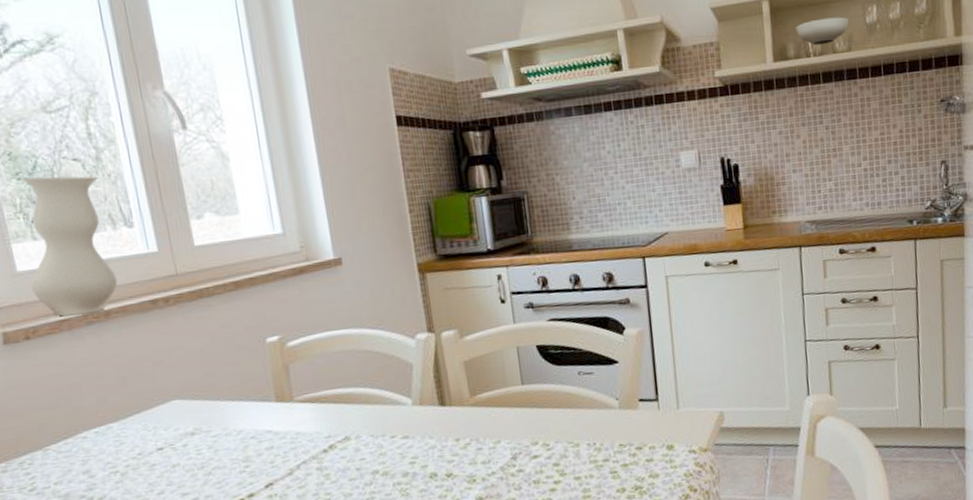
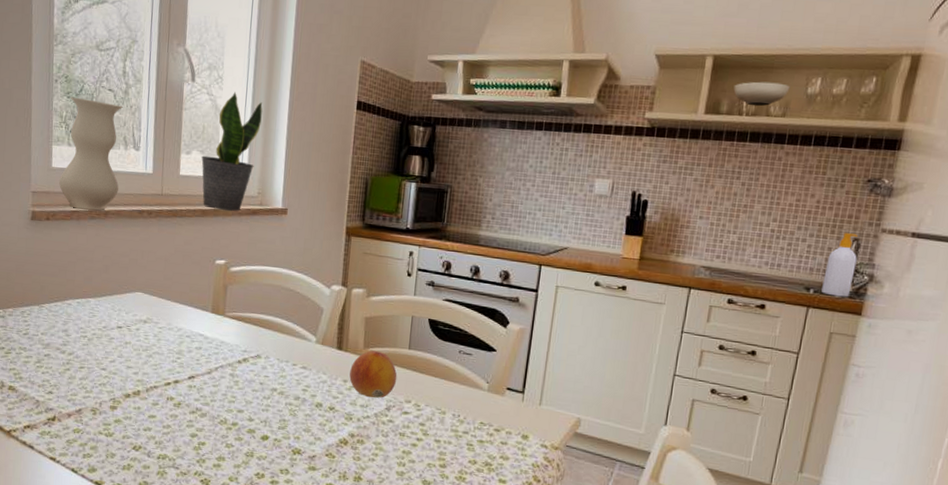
potted plant: none [218,132,288,278] -> present [201,92,263,212]
fruit: none [460,395,517,452] -> present [349,350,397,398]
soap bottle: none [922,156,950,224] -> present [821,233,858,297]

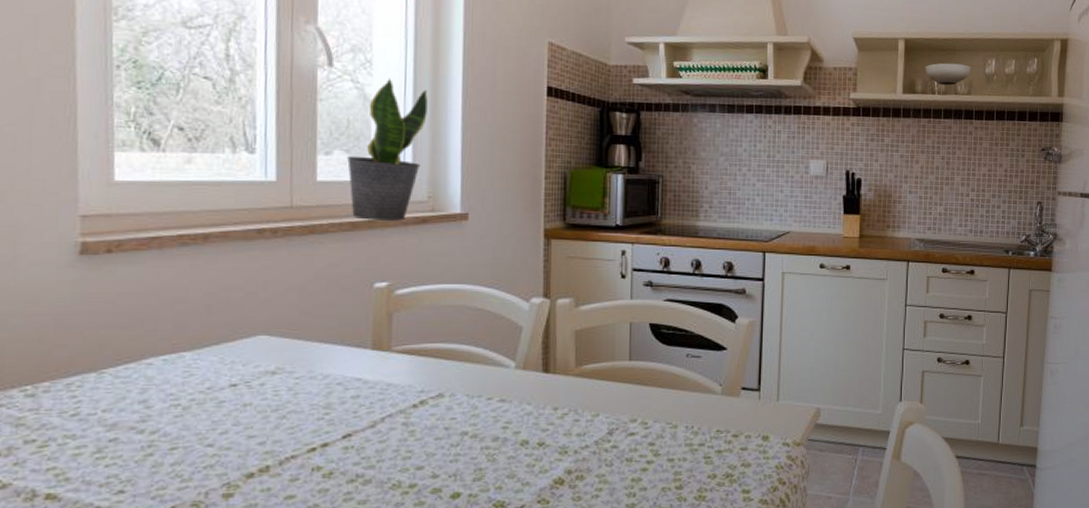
vase: present [59,97,123,212] -> none [127,87,227,236]
fruit: present [349,350,397,398] -> none [561,367,618,424]
soap bottle: present [821,233,858,297] -> none [1018,198,1042,256]

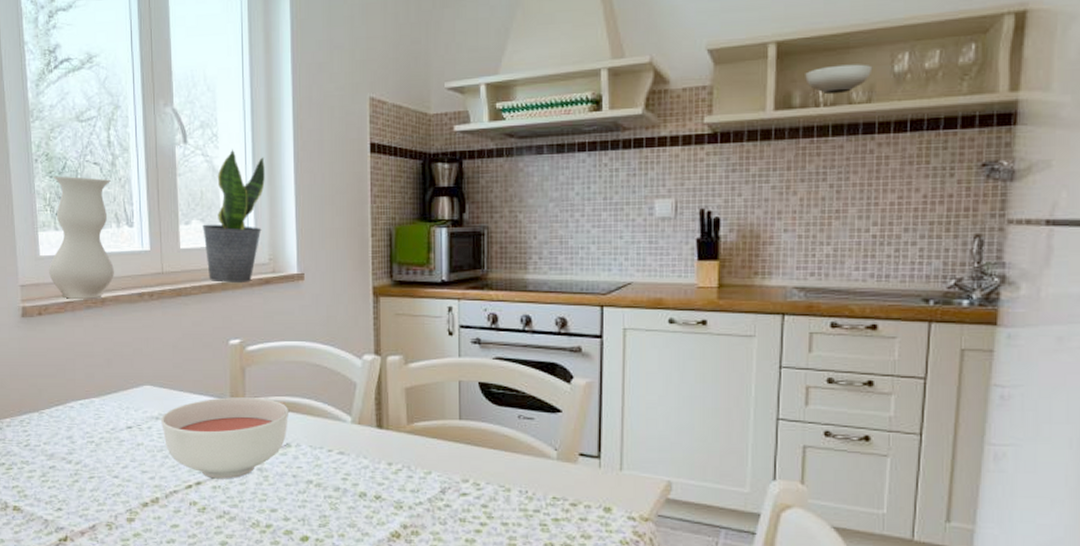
vase: none [127,87,227,236] -> present [49,176,114,300]
bowl: none [277,345,444,439] -> present [160,397,290,479]

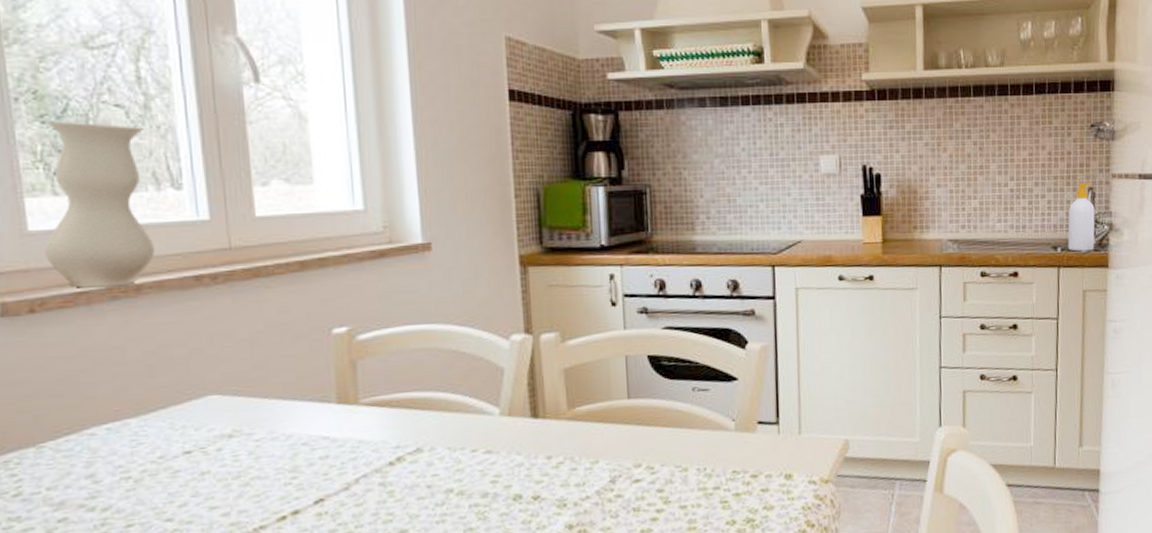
bowl: present [160,397,290,479] -> none [235,396,419,504]
potted plant: present [203,149,265,284] -> none [287,92,374,259]
bowl: present [805,64,873,95] -> none [948,30,1004,57]
soap bottle: none [944,229,982,306] -> present [1067,183,1095,252]

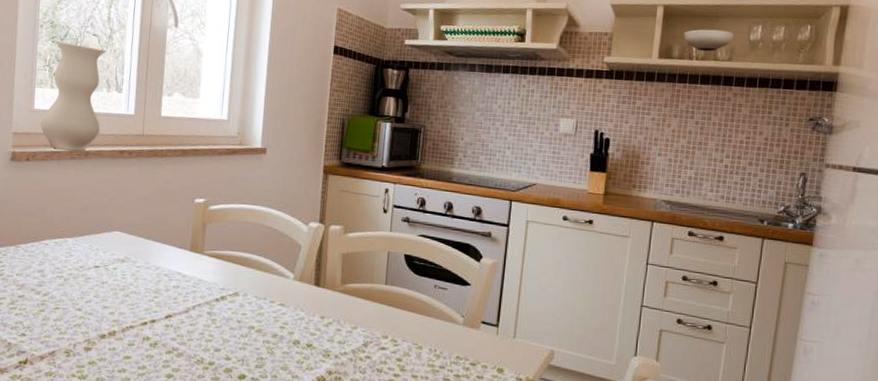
bowl: none [948,30,1004,57] -> present [683,29,735,52]
soap bottle: present [1067,183,1095,252] -> none [774,168,805,229]

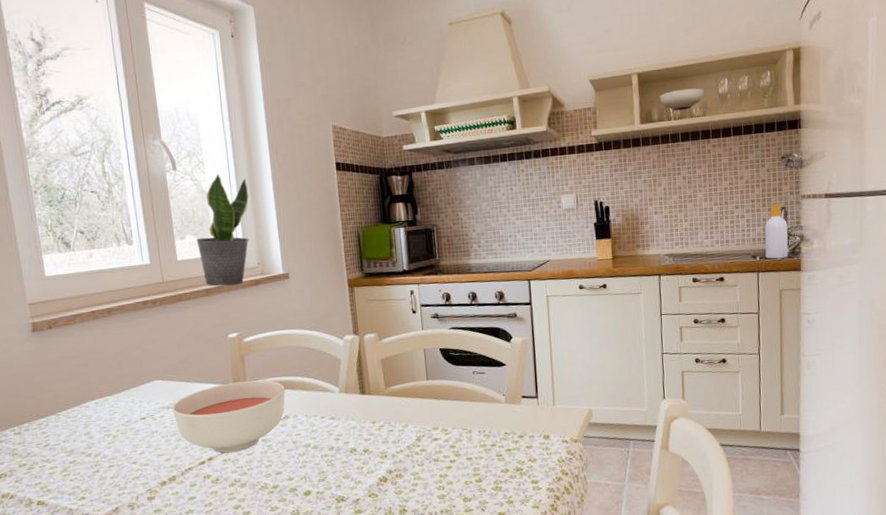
vase: present [40,41,107,152] -> none [52,204,118,313]
bowl: none [125,247,241,320] -> present [171,380,286,454]
potted plant: none [183,37,243,151] -> present [196,173,249,287]
soap bottle: none [774,168,805,229] -> present [764,203,788,259]

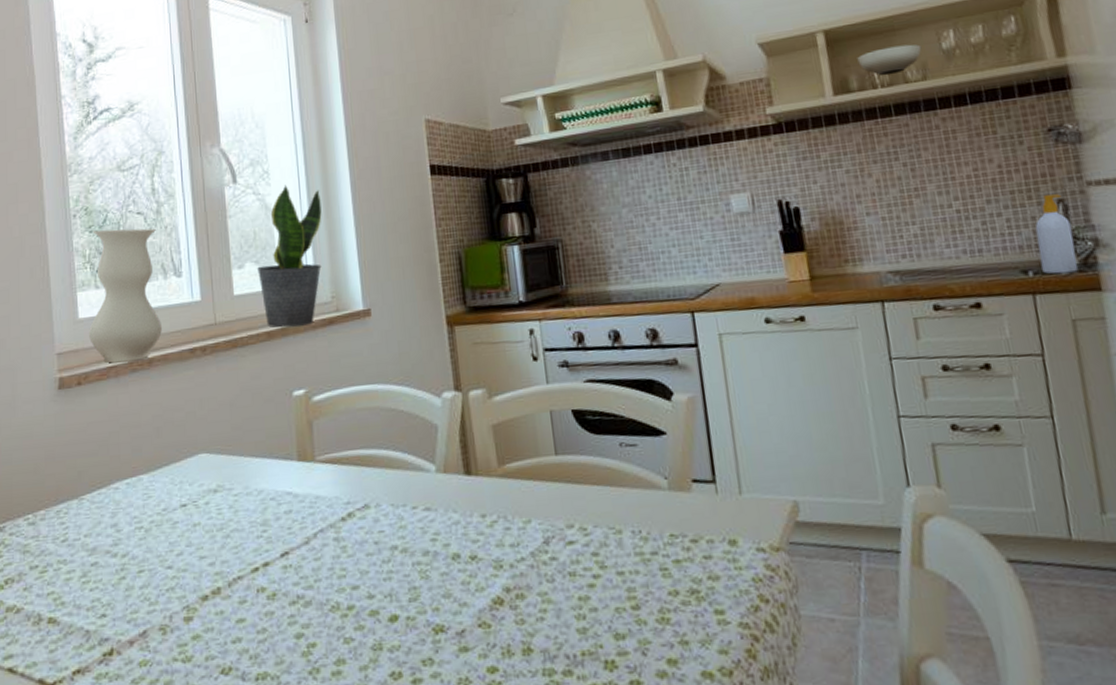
vase: none [52,204,118,313] -> present [89,228,162,364]
bowl: present [171,380,286,454] -> none [219,454,365,557]

